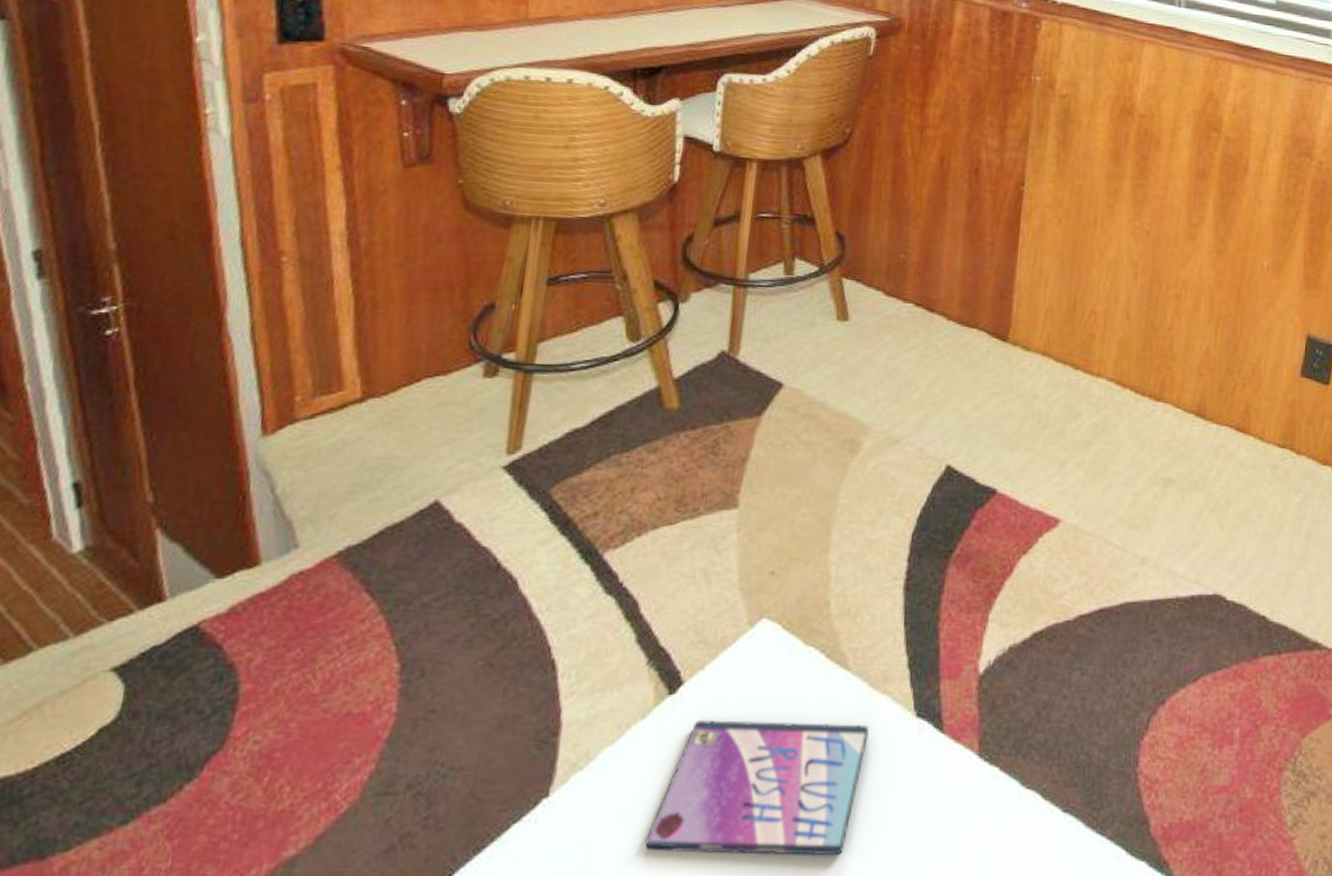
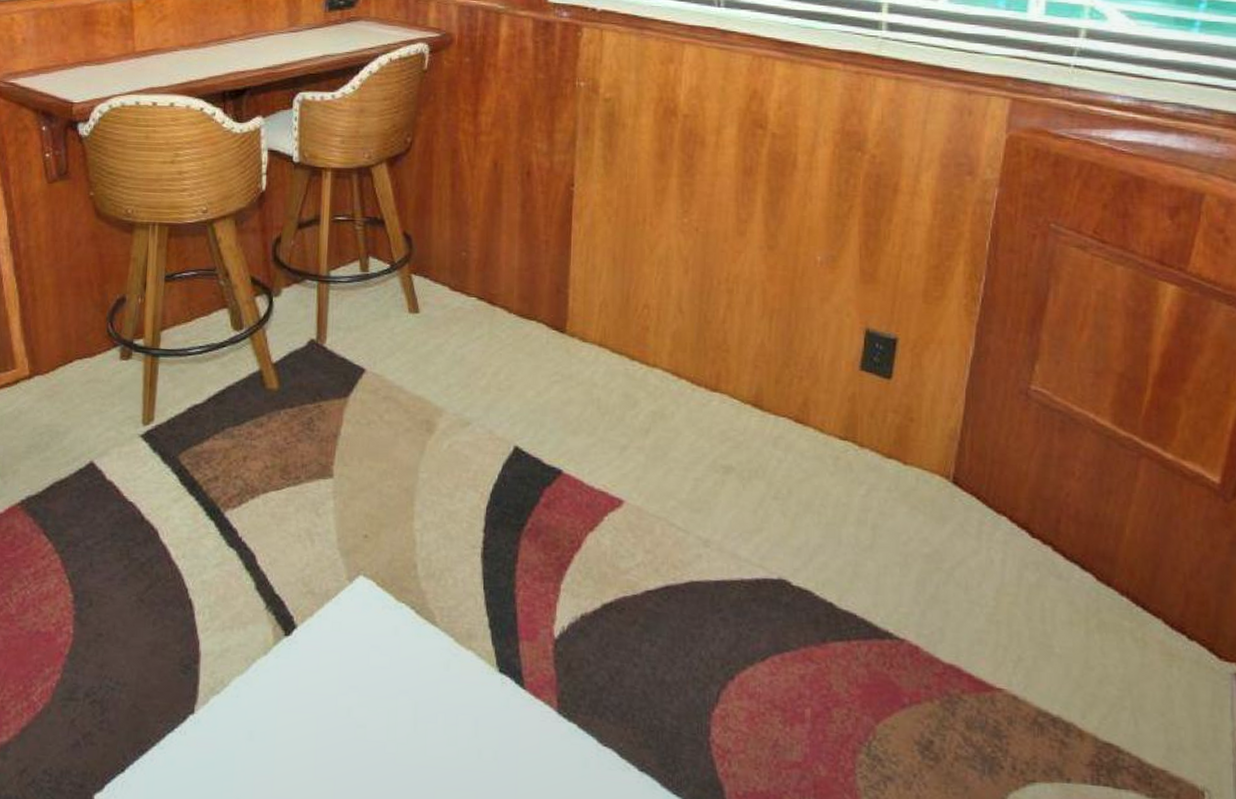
video game case: present [645,719,870,856] -> none [273,659,458,789]

